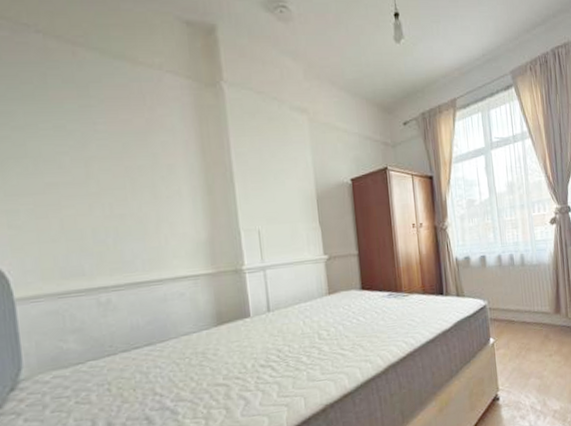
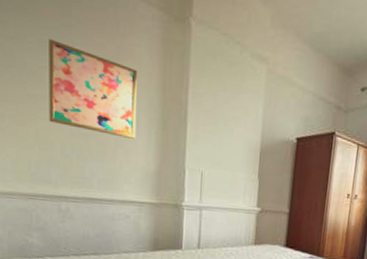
wall art: none [66,122,180,211] -> present [49,38,137,139]

